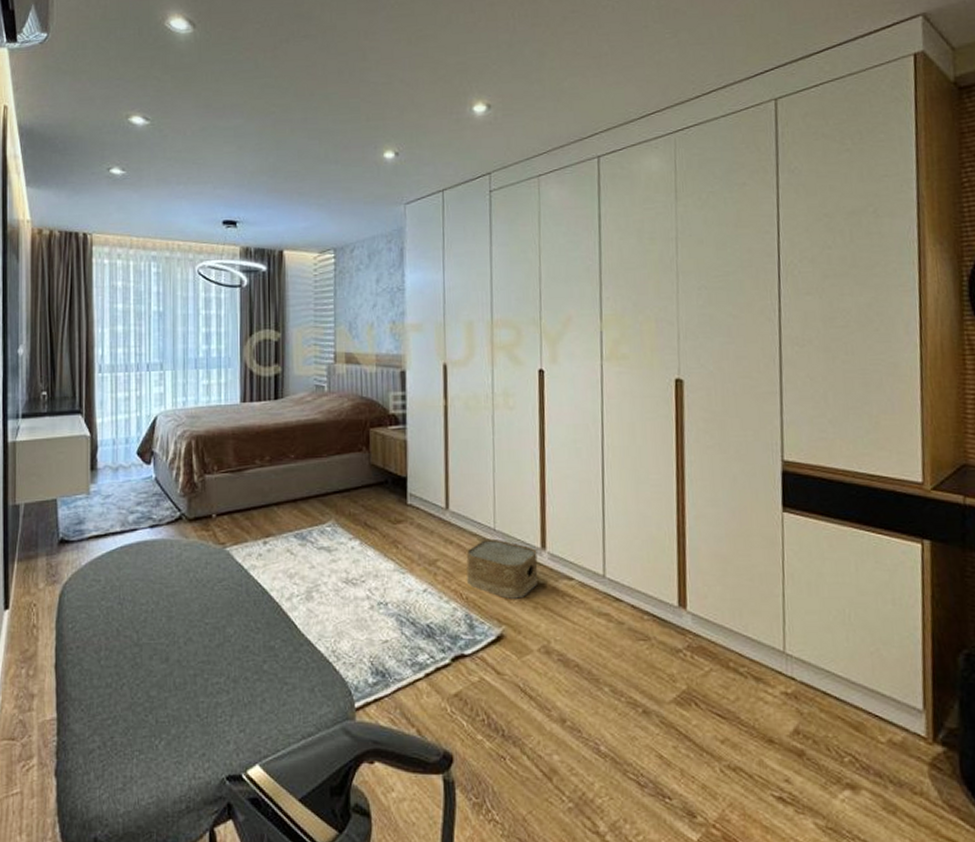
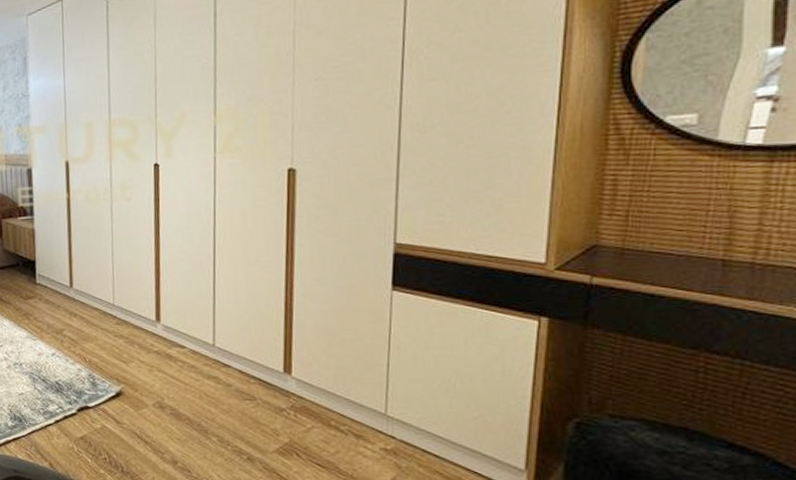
woven basket: present [466,538,538,599] -> none [89,312,153,363]

